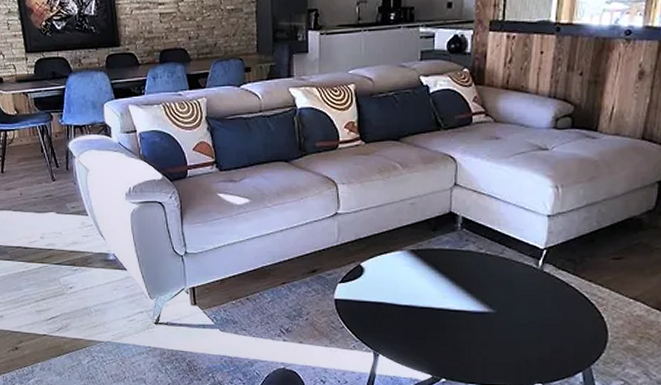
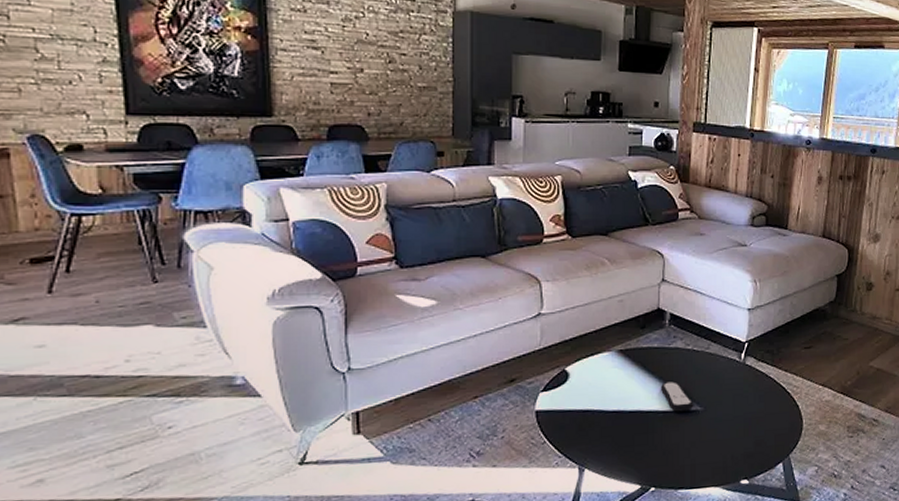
remote control: none [451,283,486,312] -> present [660,381,694,412]

